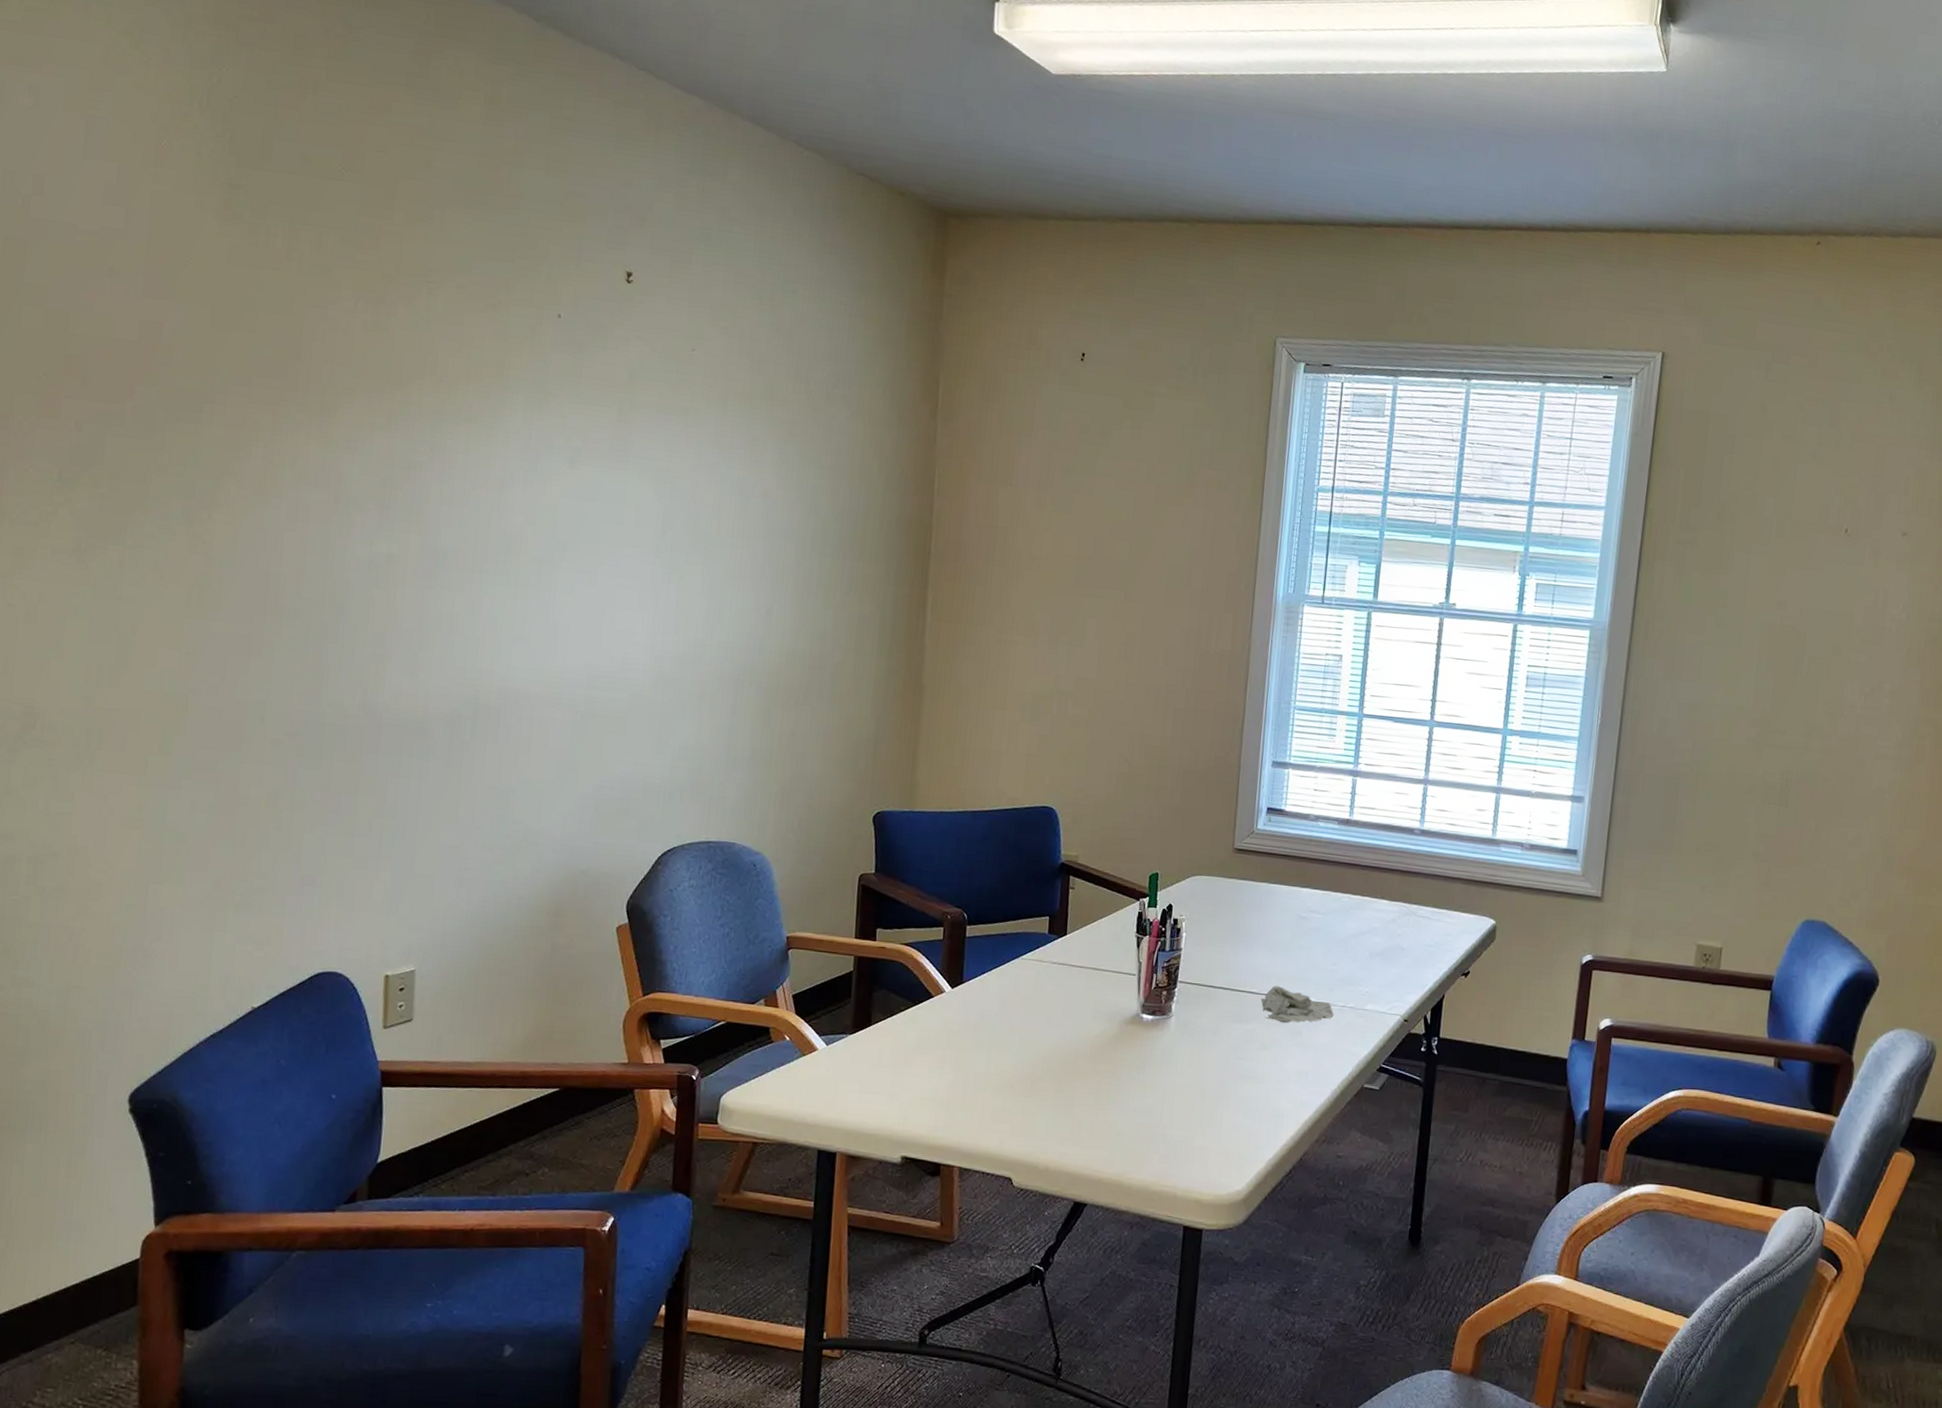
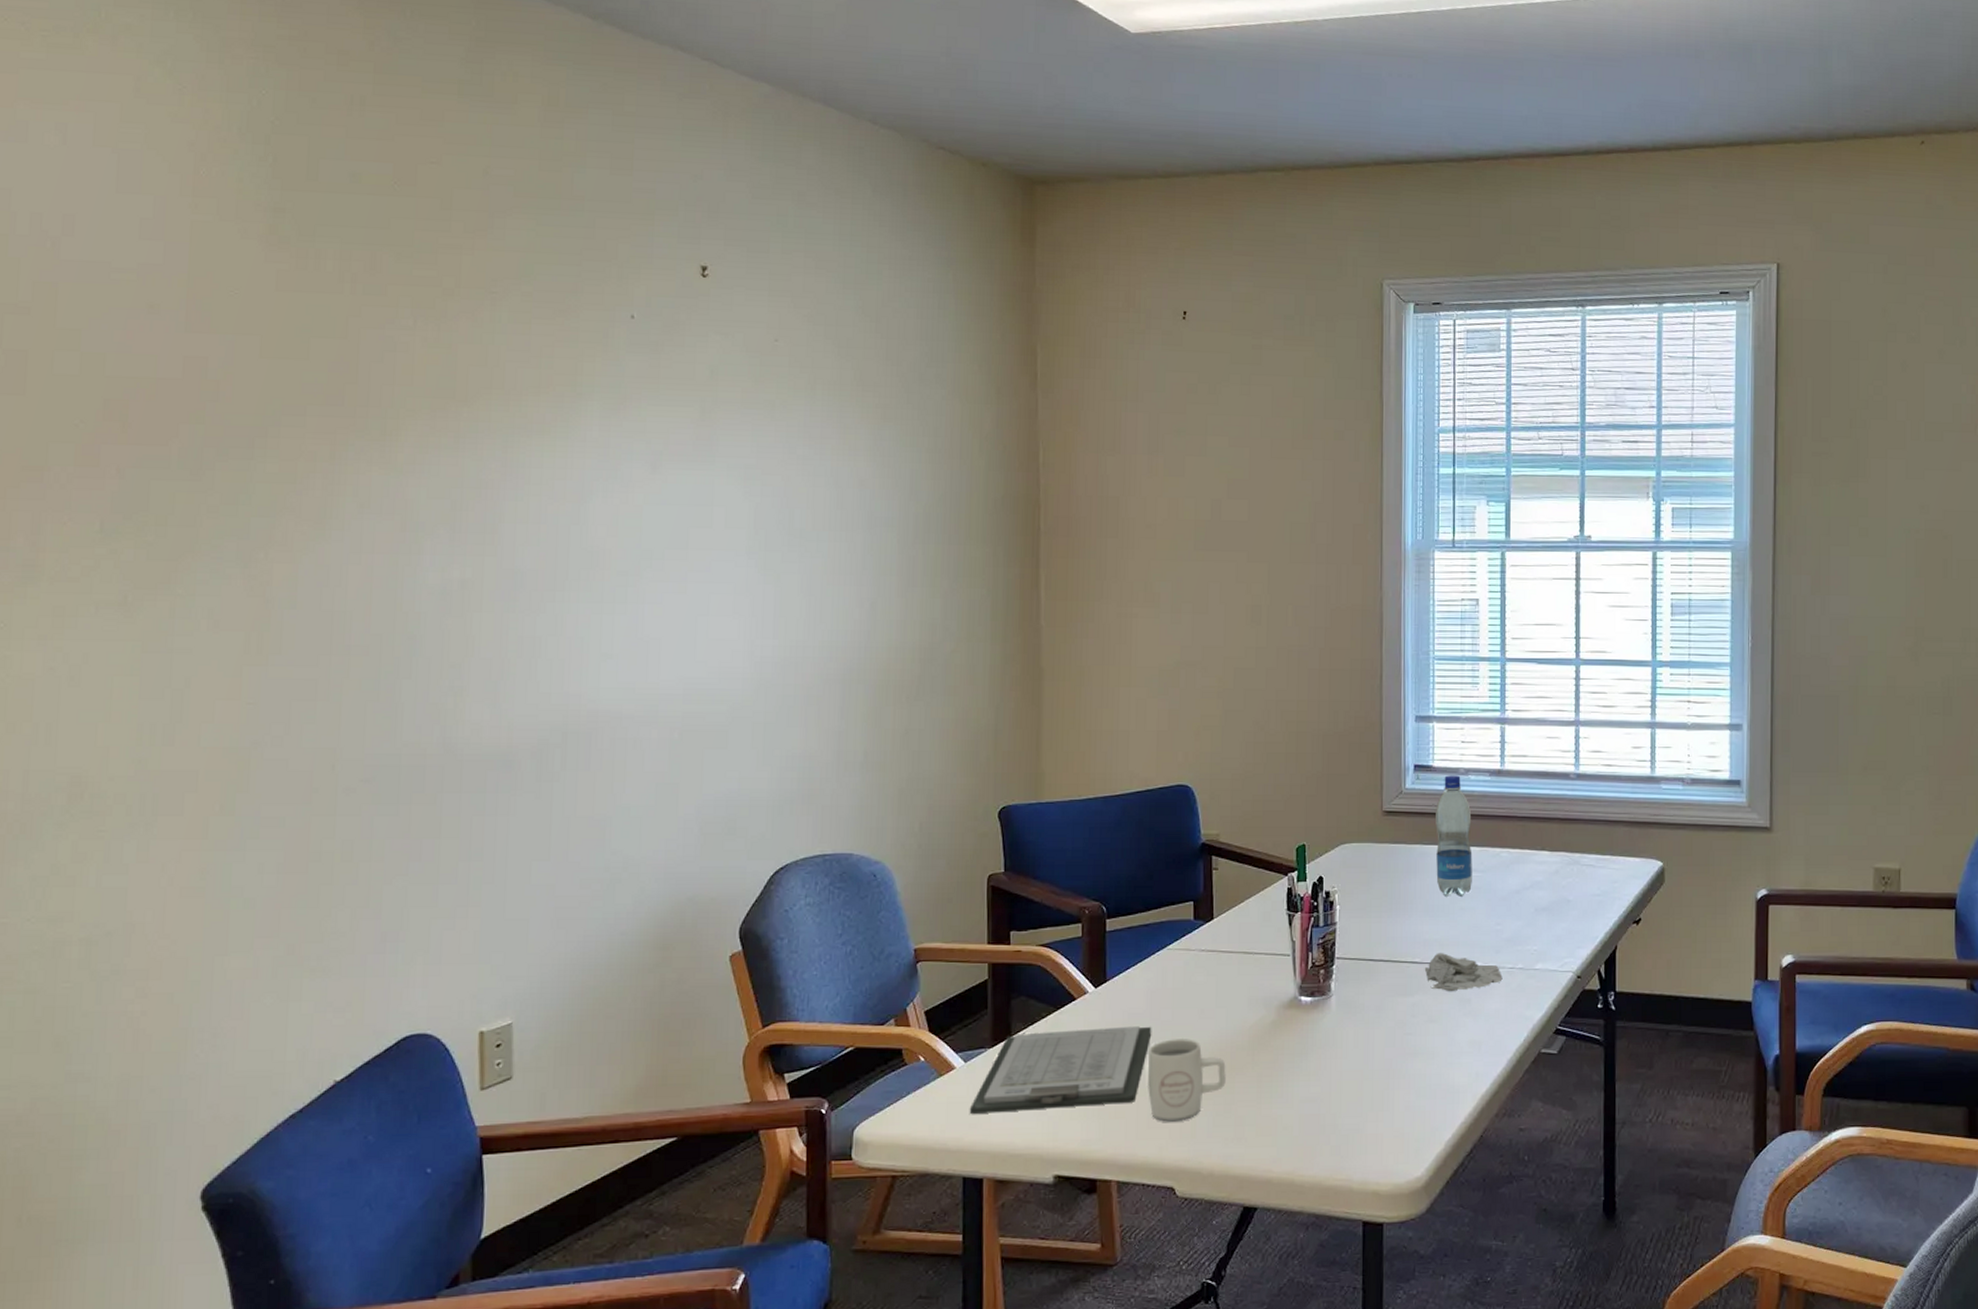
clipboard: none [827,1024,1002,1097] -> present [969,1026,1152,1115]
mug: none [994,1042,1068,1118] -> present [1147,1039,1226,1122]
bottle: none [1279,820,1318,935] -> present [1436,775,1473,897]

